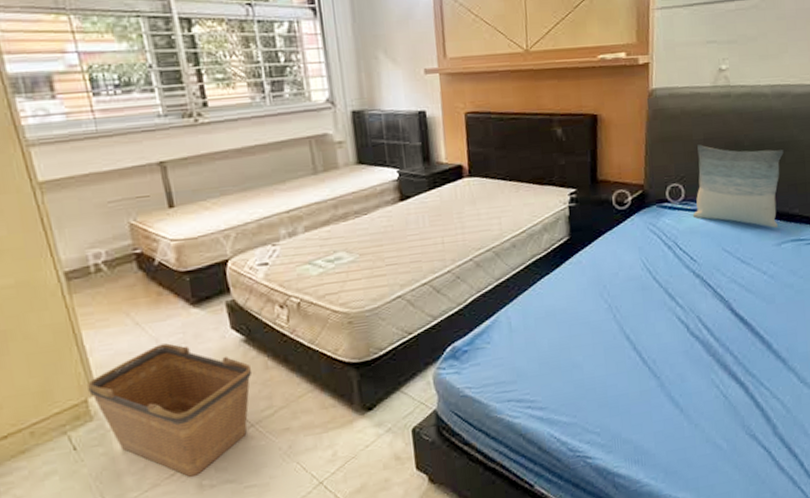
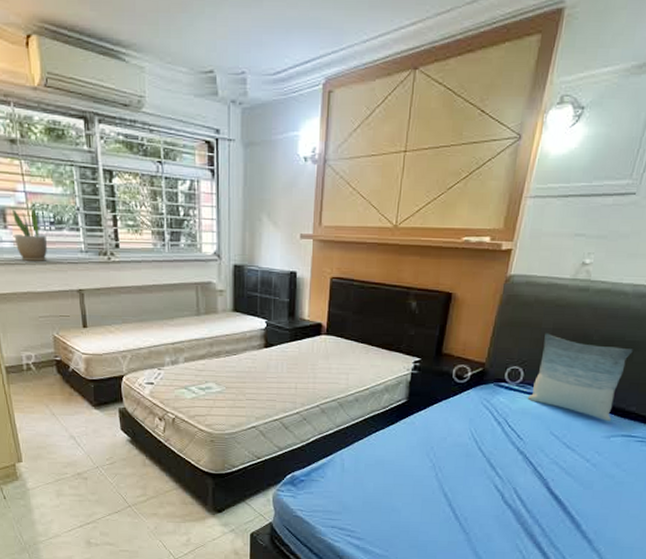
potted plant: none [62,70,114,135] -> present [12,208,47,261]
bicycle basket: present [88,343,253,477] -> none [16,433,134,535]

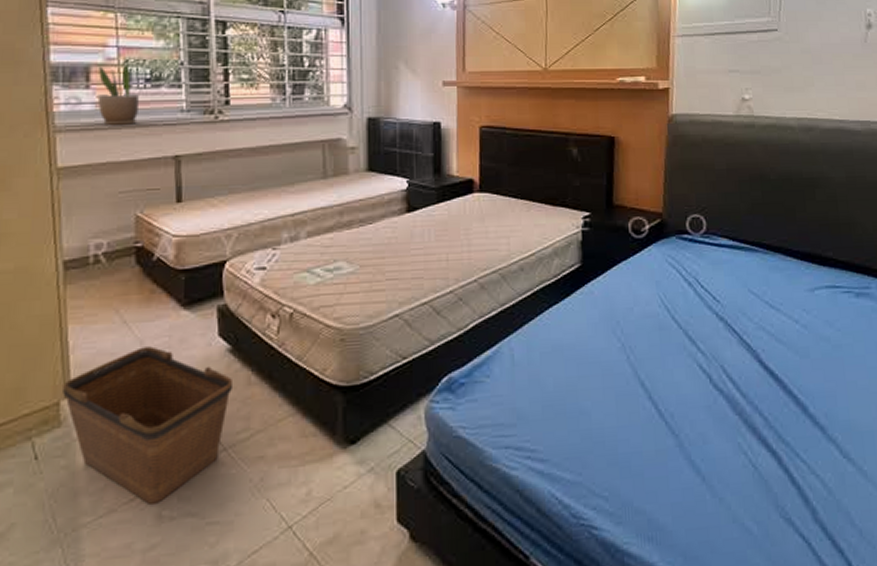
bicycle basket: none [16,433,134,535] -> present [63,346,234,504]
pillow: present [527,333,633,421] -> none [715,174,814,271]

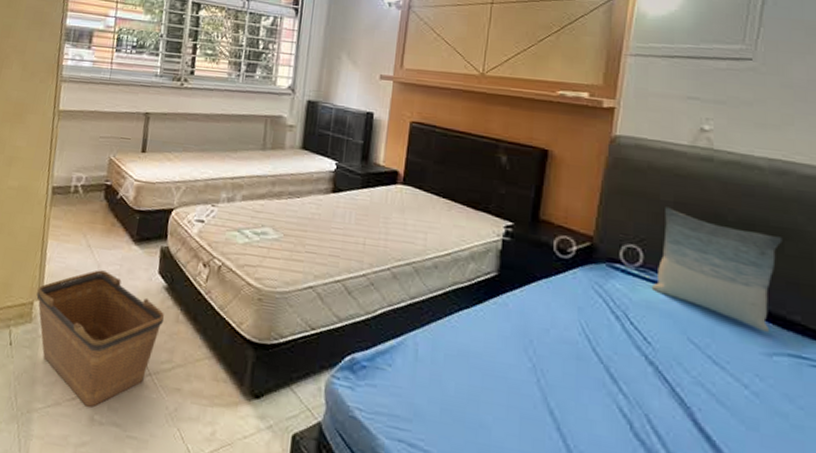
potted plant: present [97,64,139,125] -> none [95,32,126,82]
pillow: none [715,174,814,271] -> present [651,207,783,332]

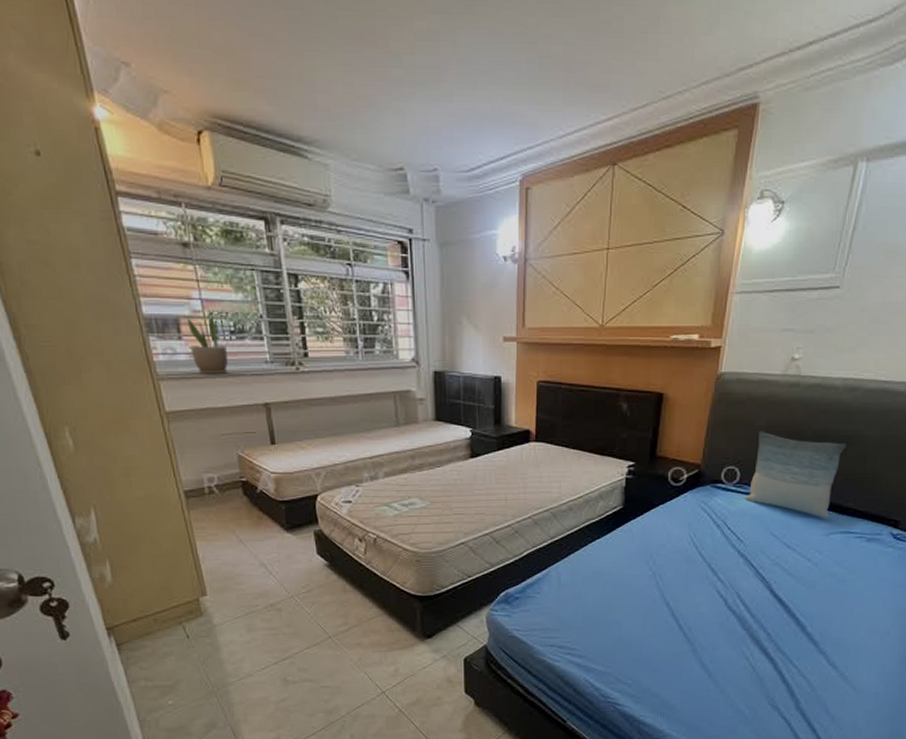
bicycle basket: present [36,270,165,407] -> none [199,560,333,672]
potted plant: none [95,32,126,82] -> present [187,317,228,374]

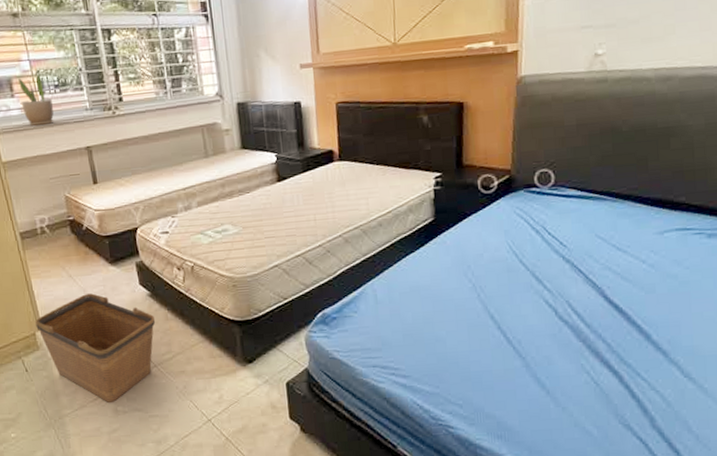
bicycle basket: none [199,560,333,672] -> present [35,293,156,403]
pillow: present [745,431,847,518] -> none [563,130,669,216]

